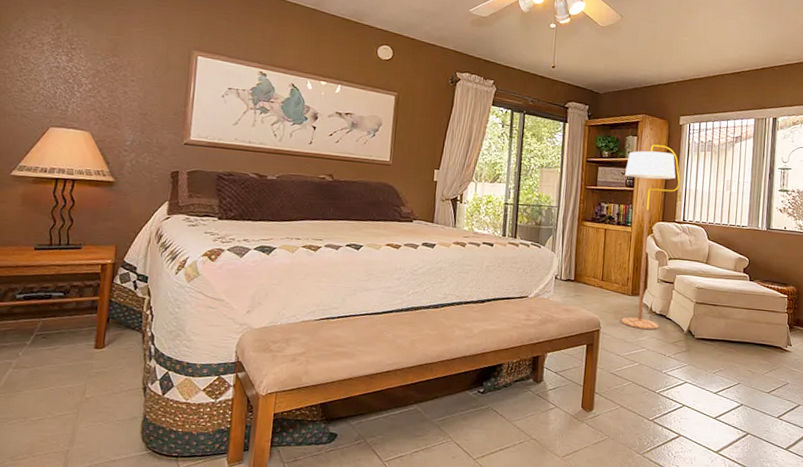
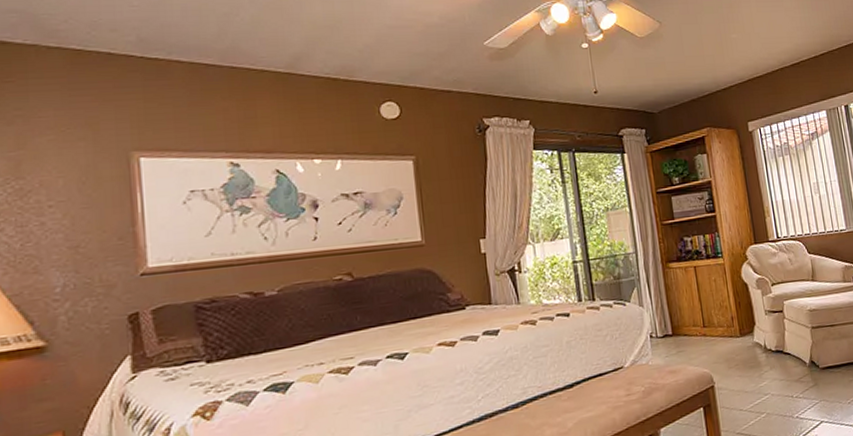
floor lamp: present [620,144,681,330] -> none [701,158,779,374]

